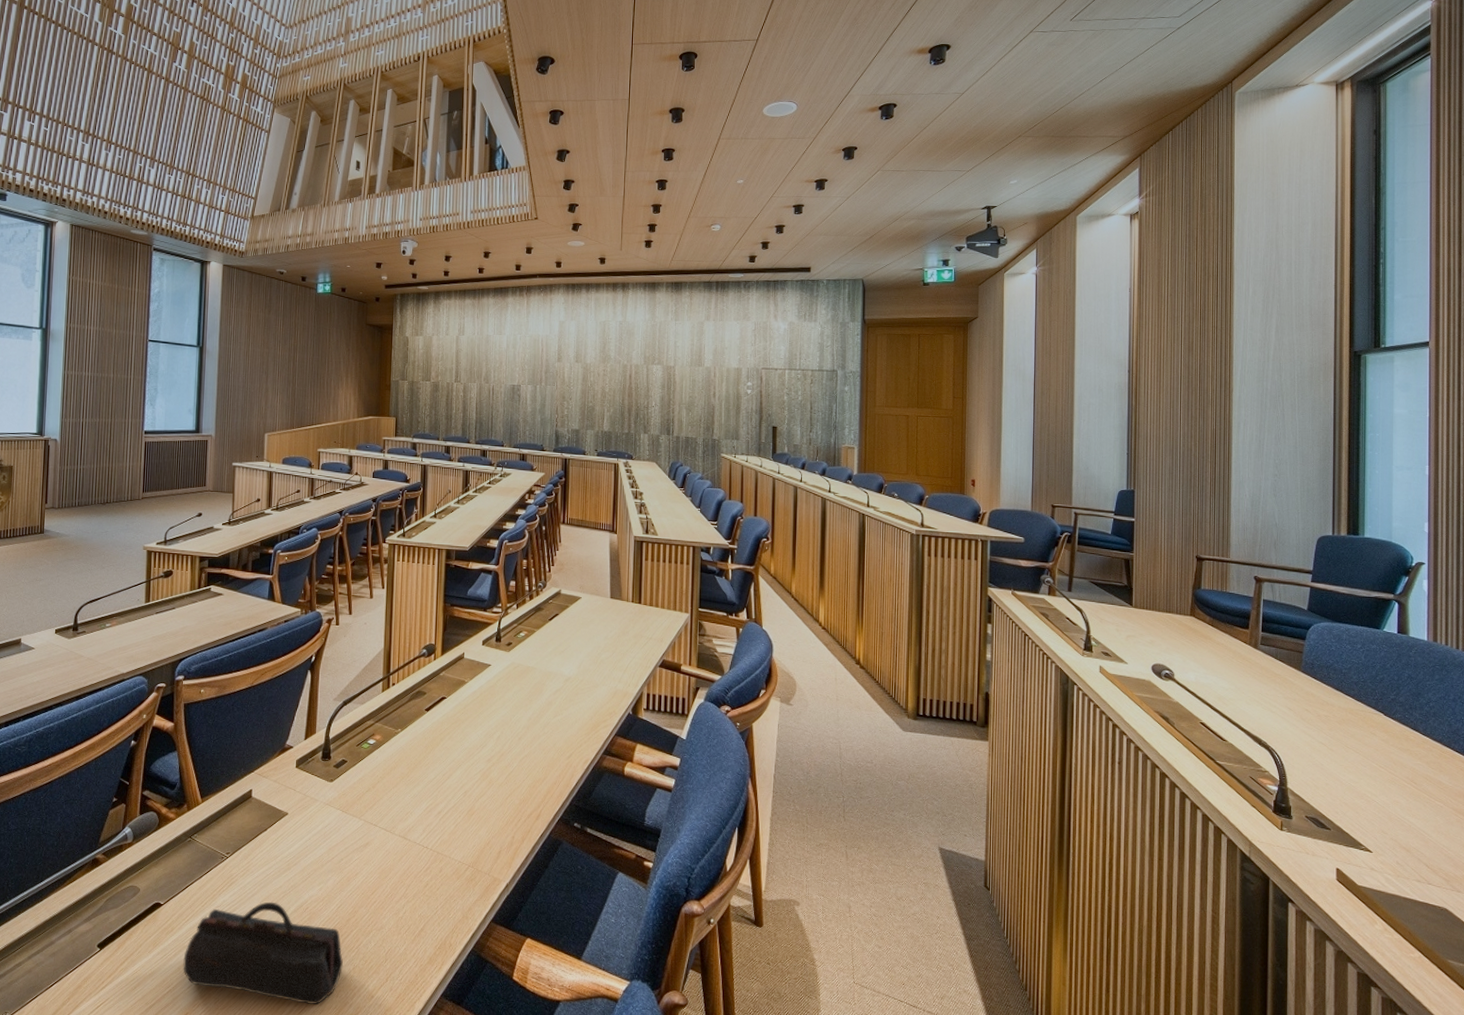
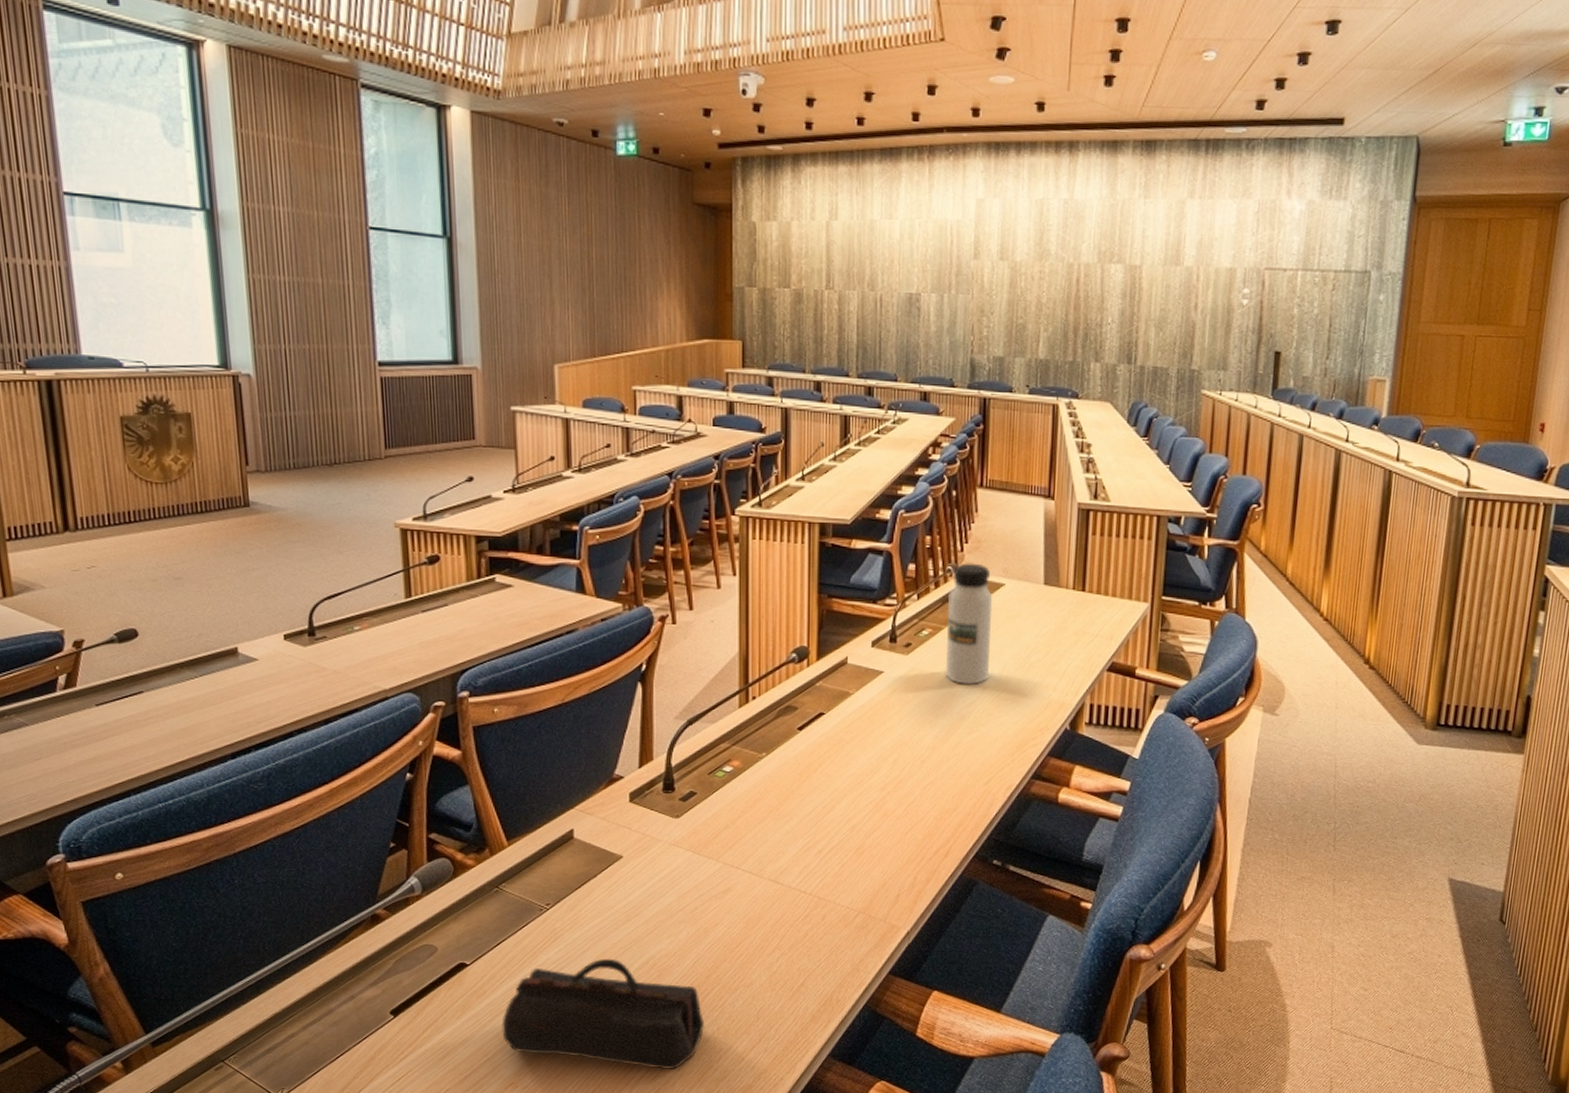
water bottle: none [537,581,573,676] -> present [945,563,993,685]

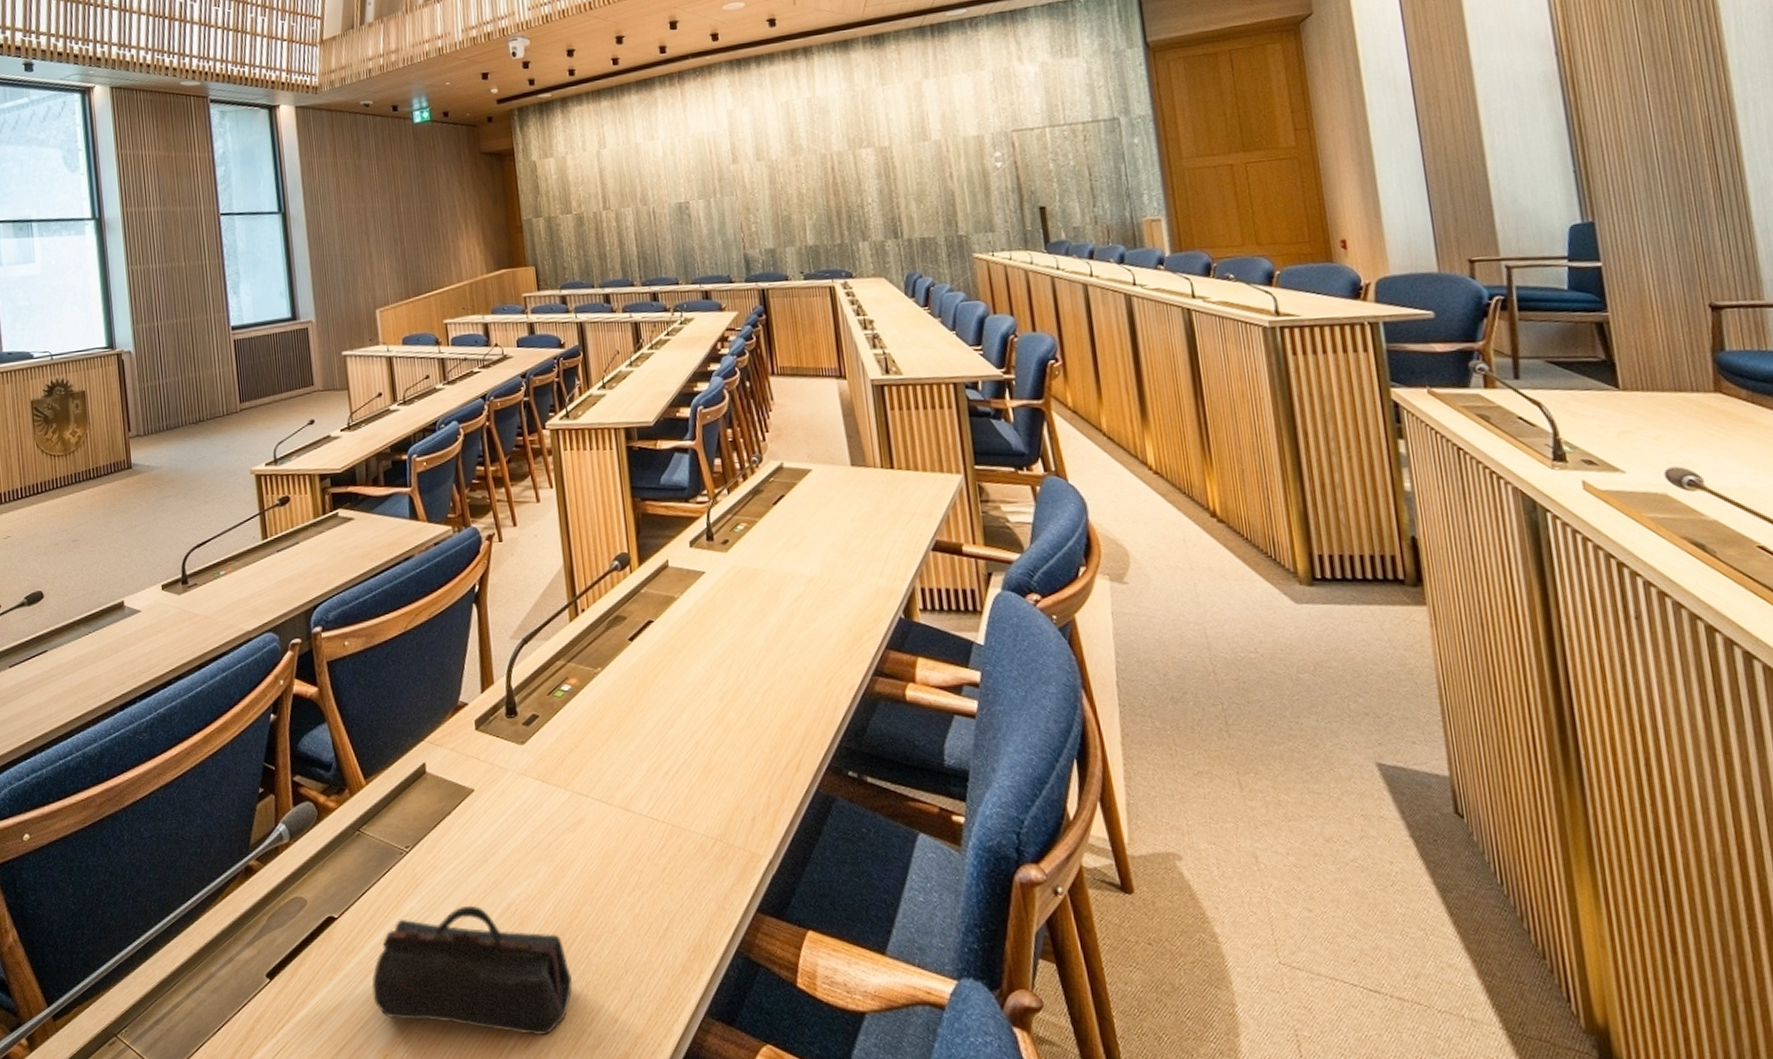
water bottle: present [945,563,993,685] -> none [757,451,812,579]

